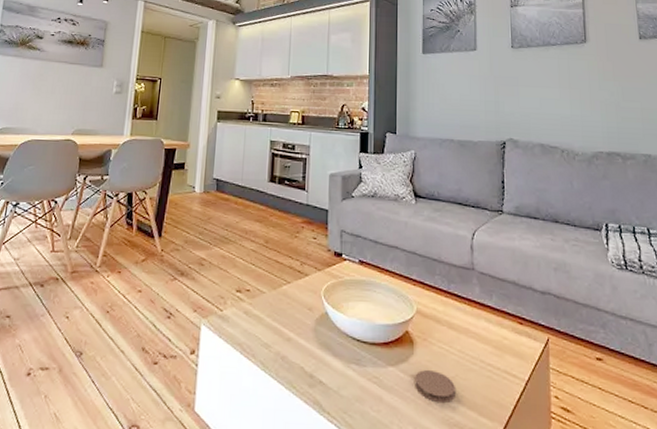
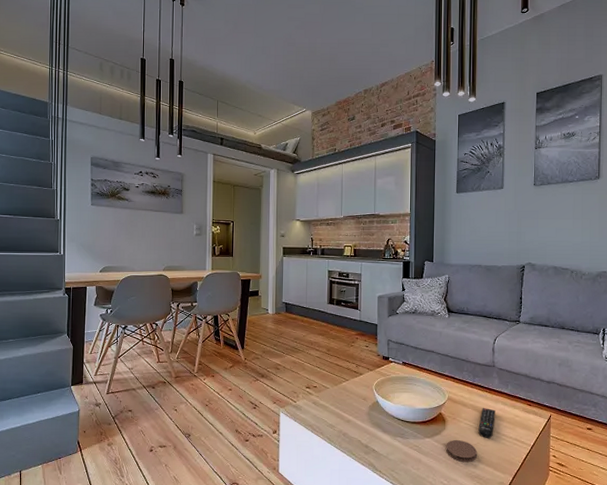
remote control: none [456,324,478,369] -> present [478,407,496,438]

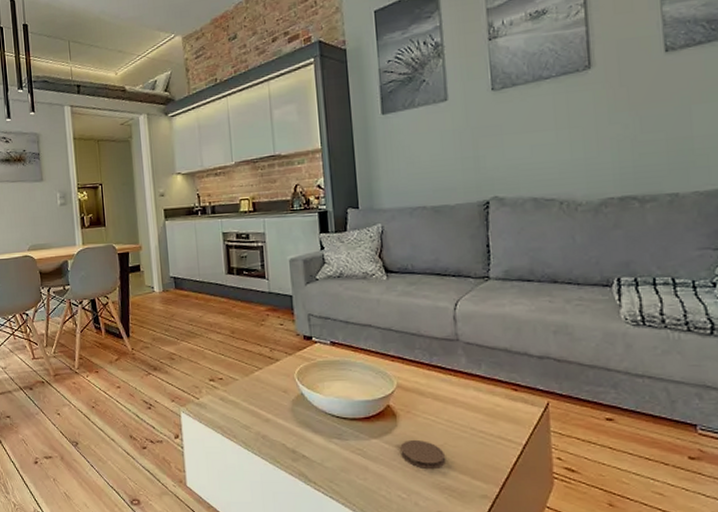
remote control: present [478,407,496,438] -> none [443,395,467,436]

